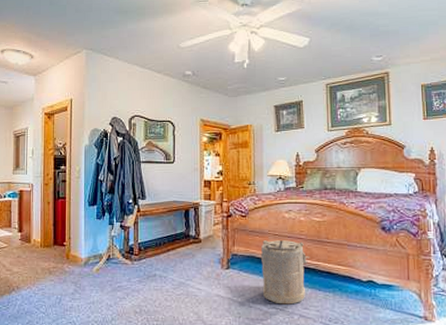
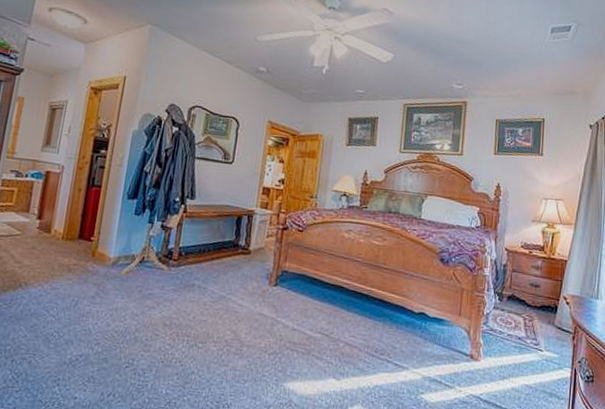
laundry hamper: present [260,240,310,305] -> none [309,259,365,331]

